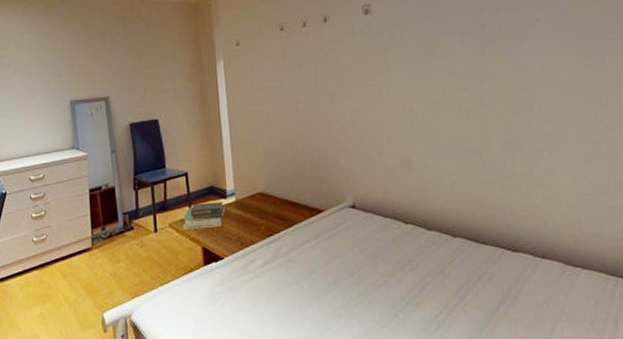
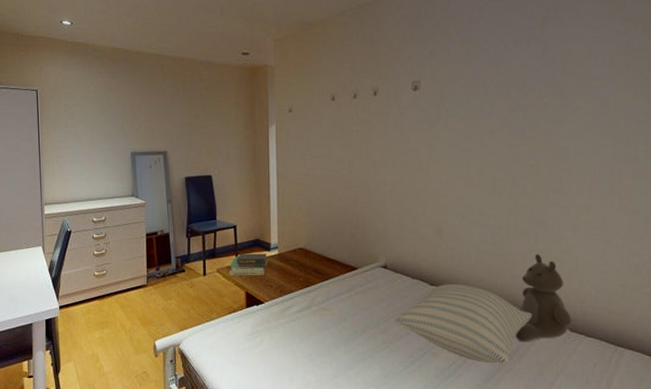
pillow: none [370,220,520,310] -> present [395,284,532,365]
teddy bear: none [503,179,565,281] -> present [515,254,572,342]

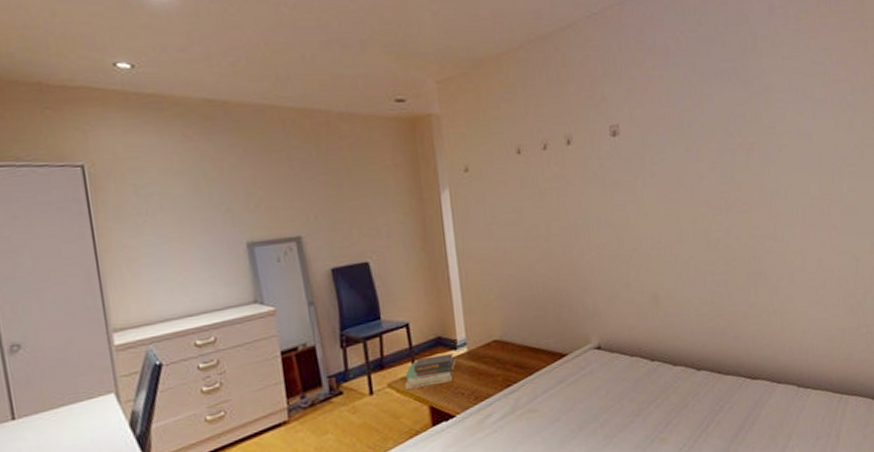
pillow: present [395,284,532,365] -> none [616,354,759,439]
teddy bear: present [515,254,572,342] -> none [745,309,798,408]

